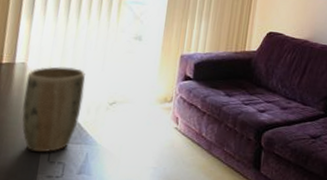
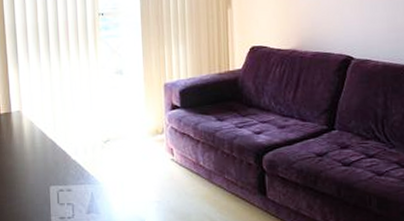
plant pot: present [22,66,85,153] -> none [24,110,79,196]

